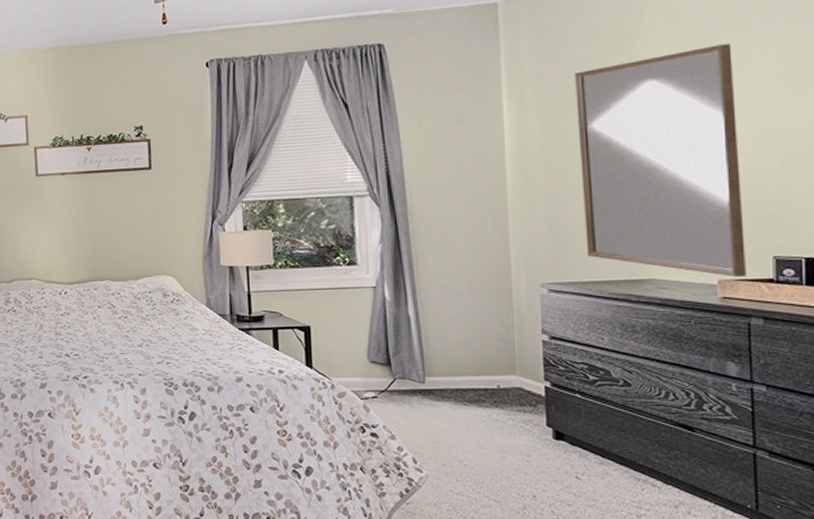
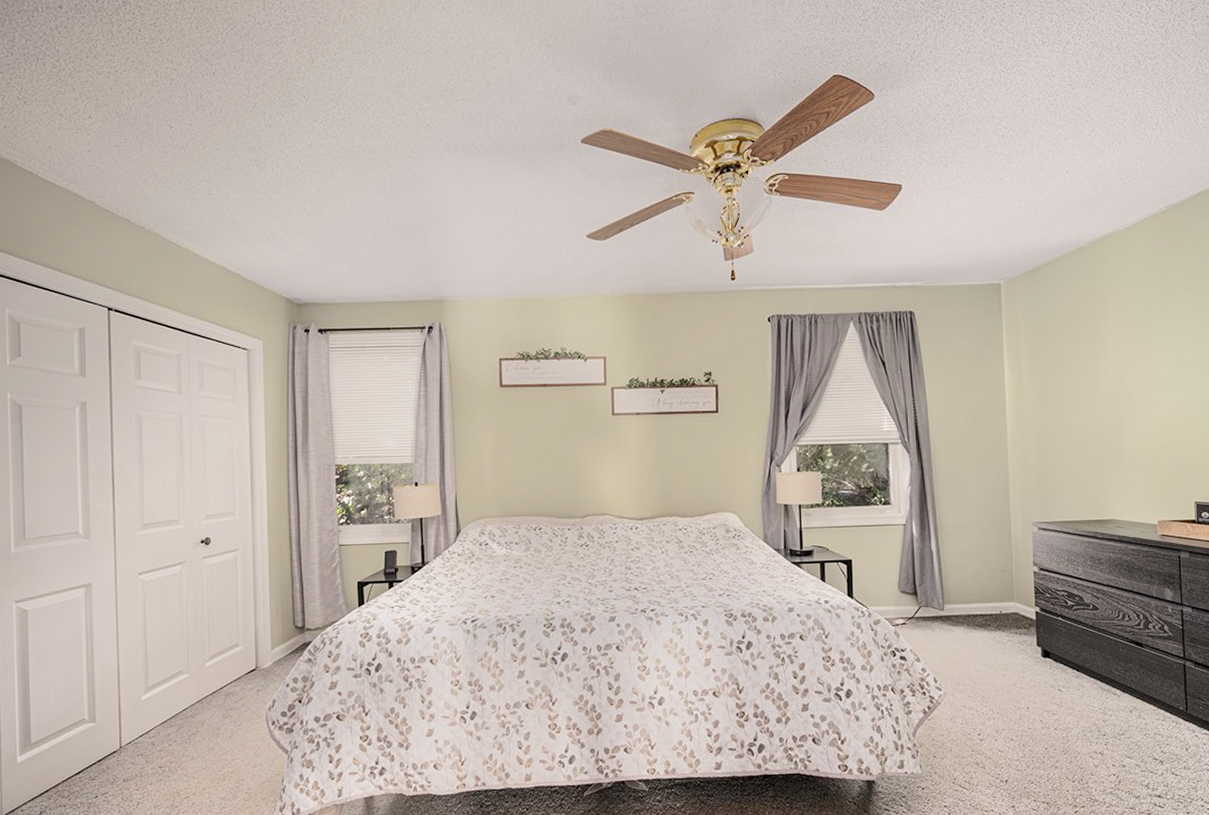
home mirror: present [575,43,746,277] -> none [1057,330,1177,518]

